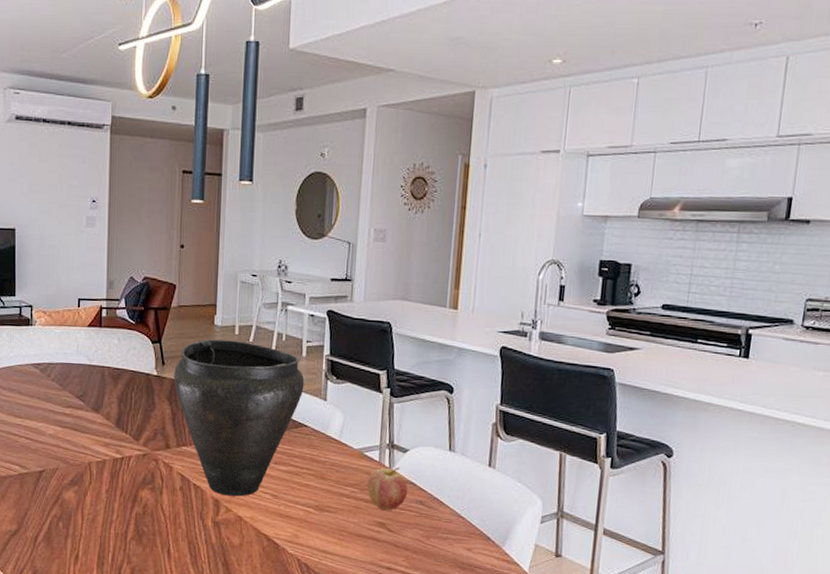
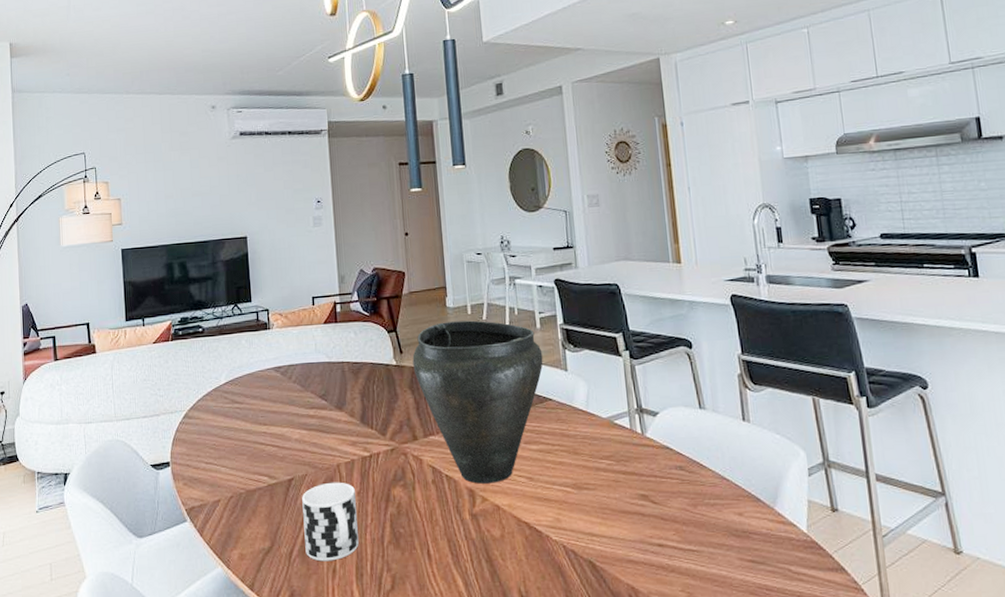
cup: none [51,478,104,549] -> present [302,482,359,562]
fruit: present [366,467,408,510] -> none [621,432,666,480]

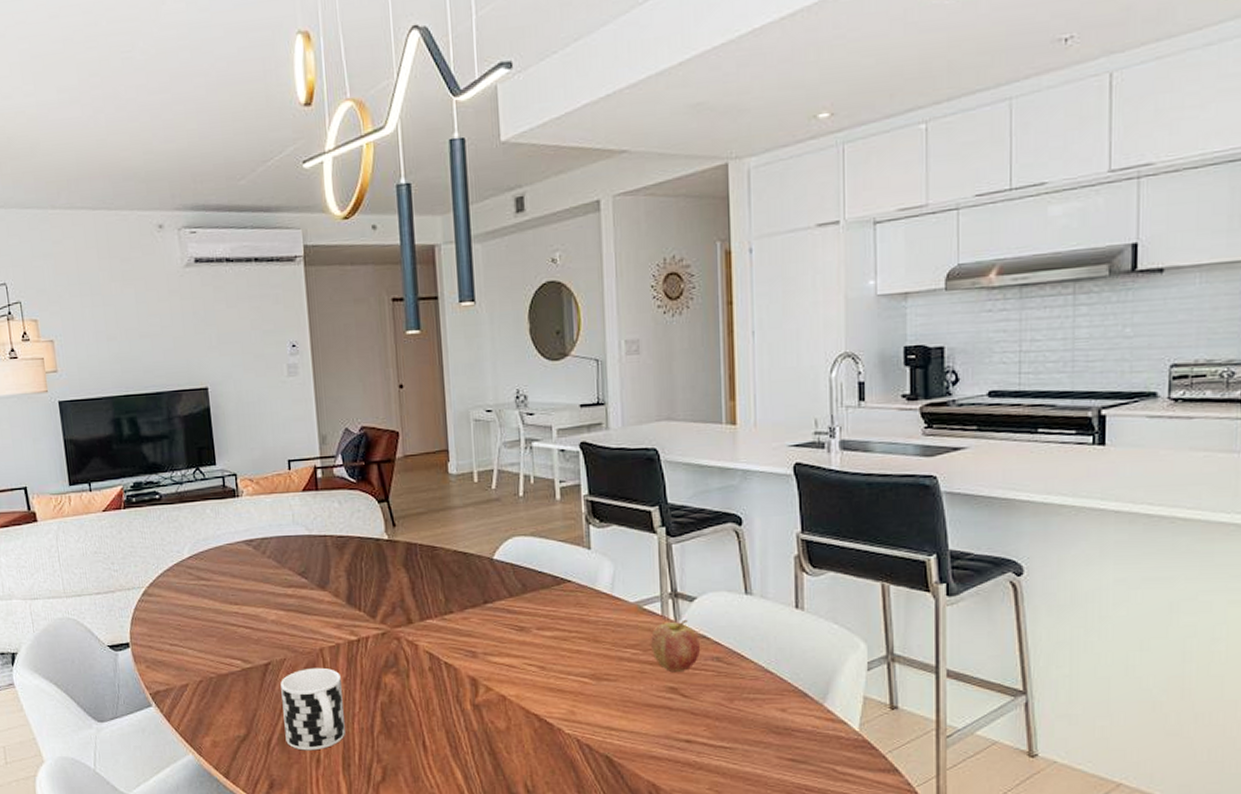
vase: present [412,320,543,484] -> none [407,489,562,672]
fruit: none [621,432,666,480] -> present [650,619,701,672]

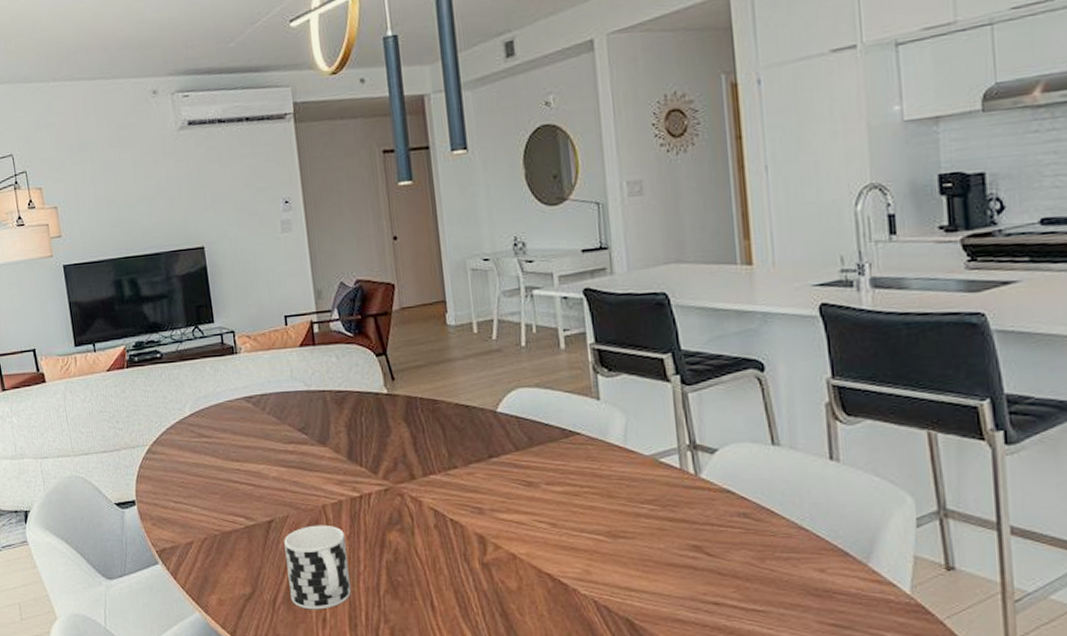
fruit: present [650,619,701,672] -> none [668,472,726,529]

